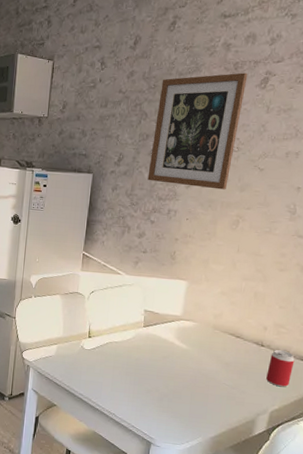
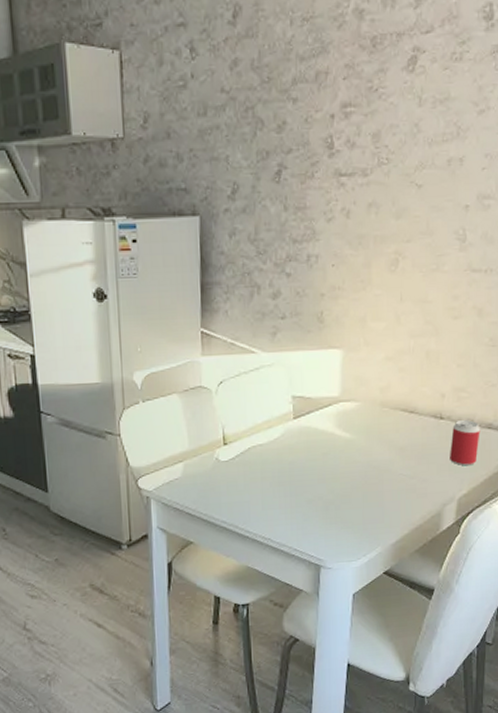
wall art: present [147,73,248,190] -> none [274,51,390,220]

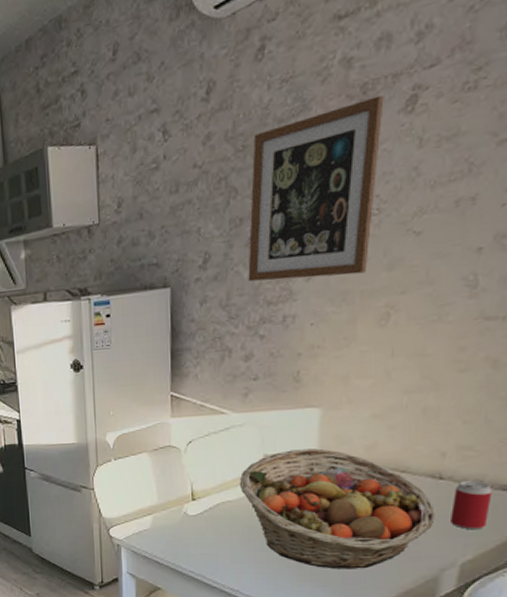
fruit basket: none [269,389,438,511] -> present [239,448,435,569]
wall art: none [274,51,390,220] -> present [248,95,384,282]

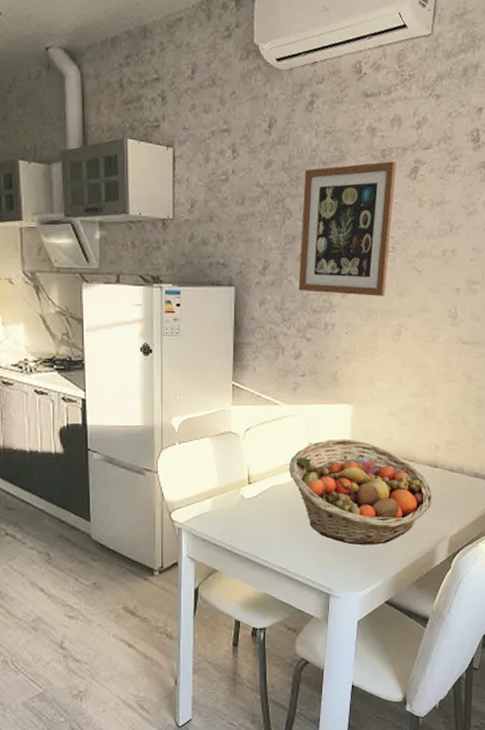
beverage can: present [451,480,492,530] -> none [443,468,469,509]

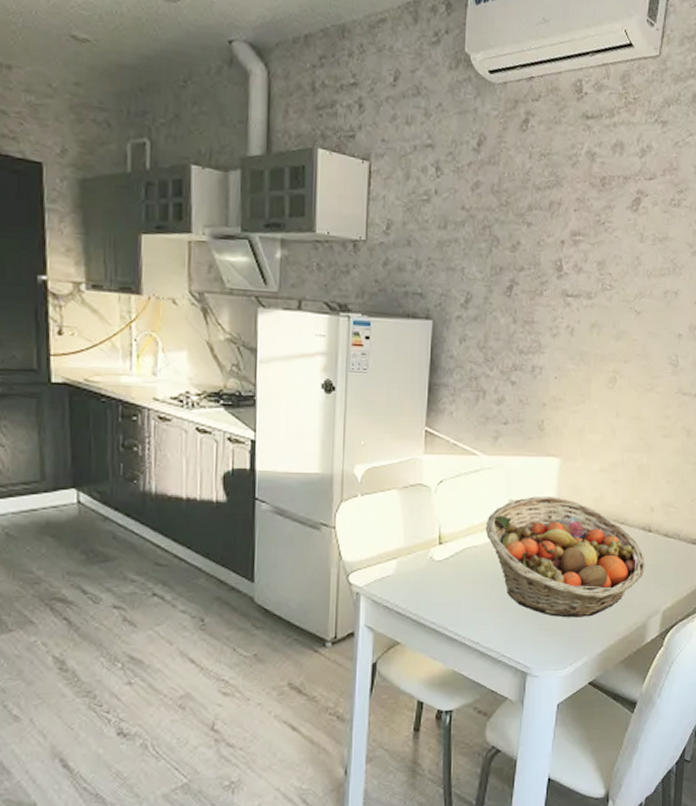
wall art: present [298,161,396,297] -> none [504,190,617,339]

